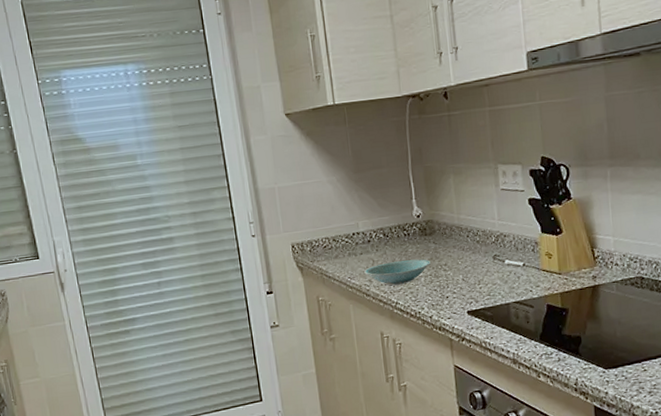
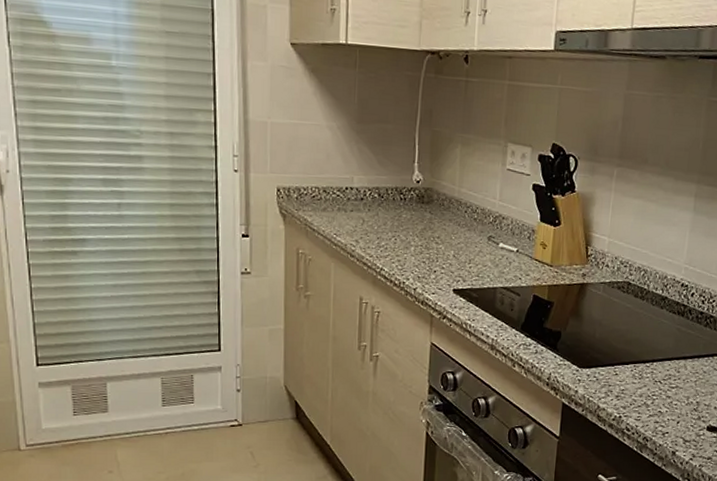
bowl: present [364,259,432,285] -> none [352,225,424,250]

